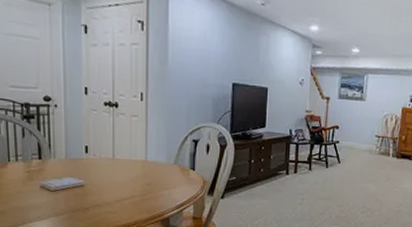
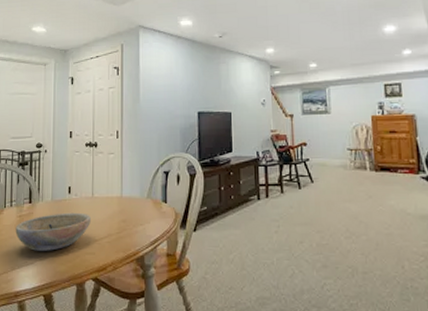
bowl: none [24,171,113,208] -> present [15,212,92,251]

